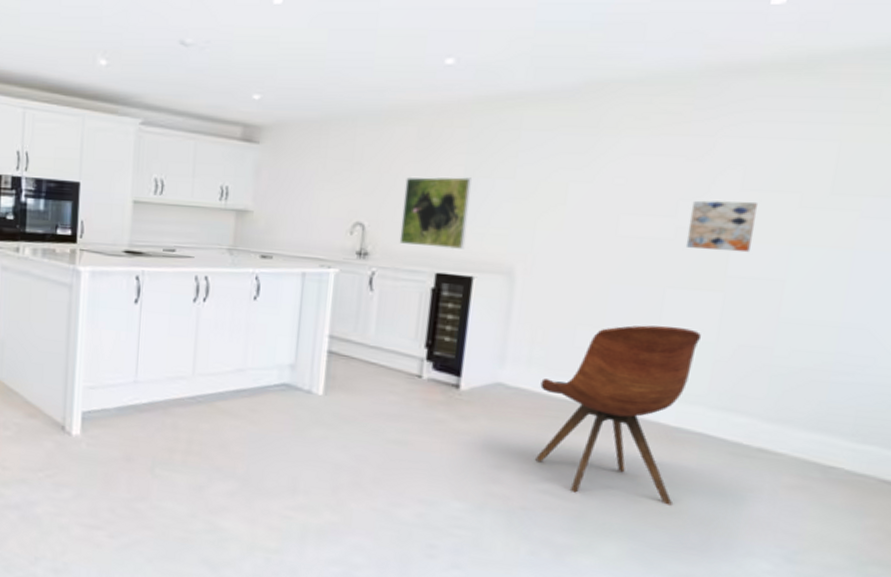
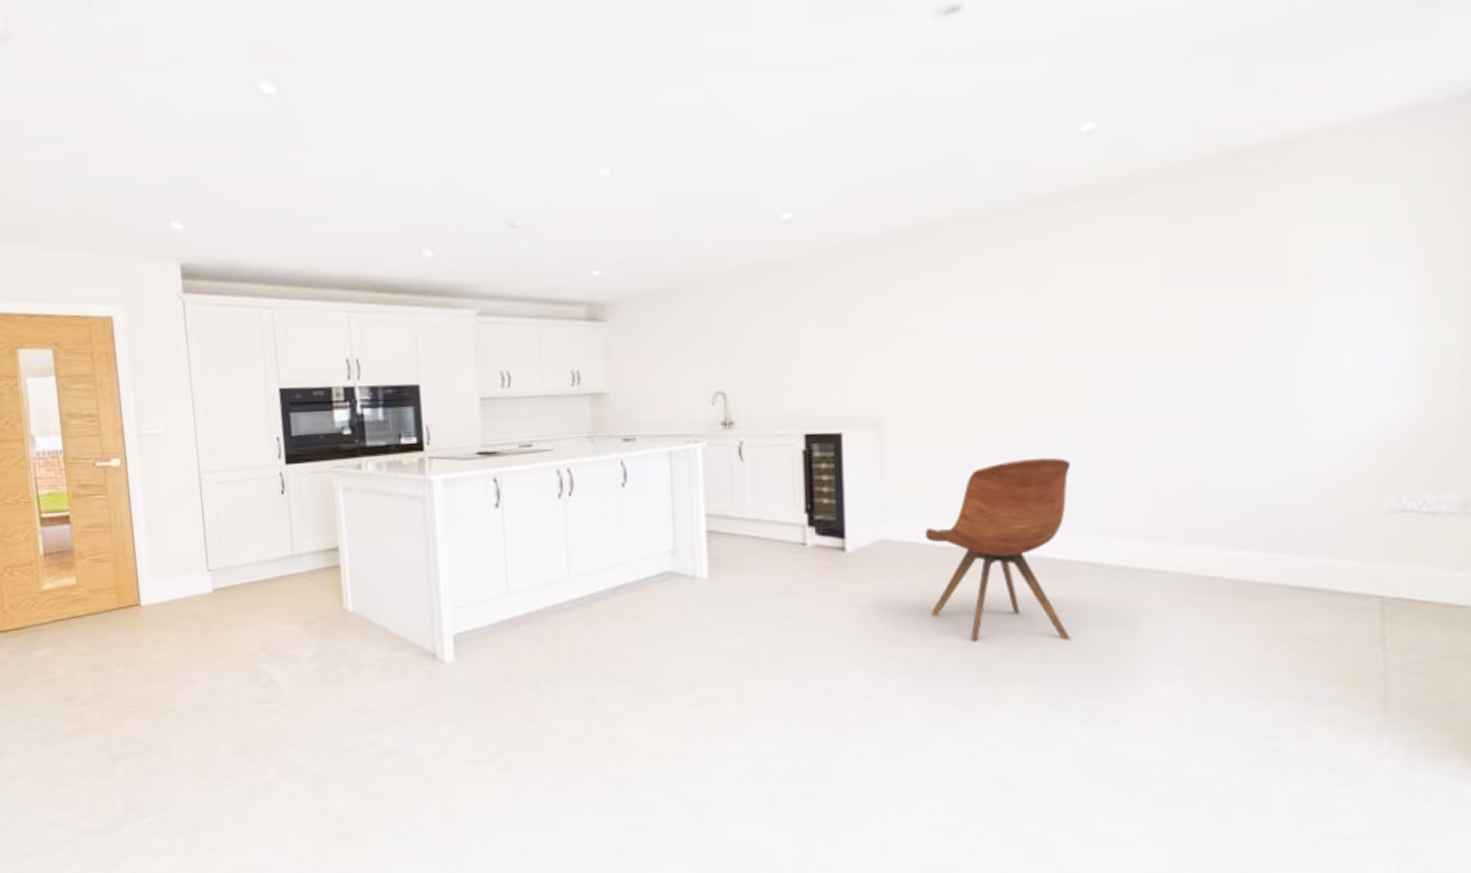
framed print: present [399,177,473,250] -> none [760,332,829,408]
wall art: present [685,200,759,253] -> none [1041,323,1103,377]

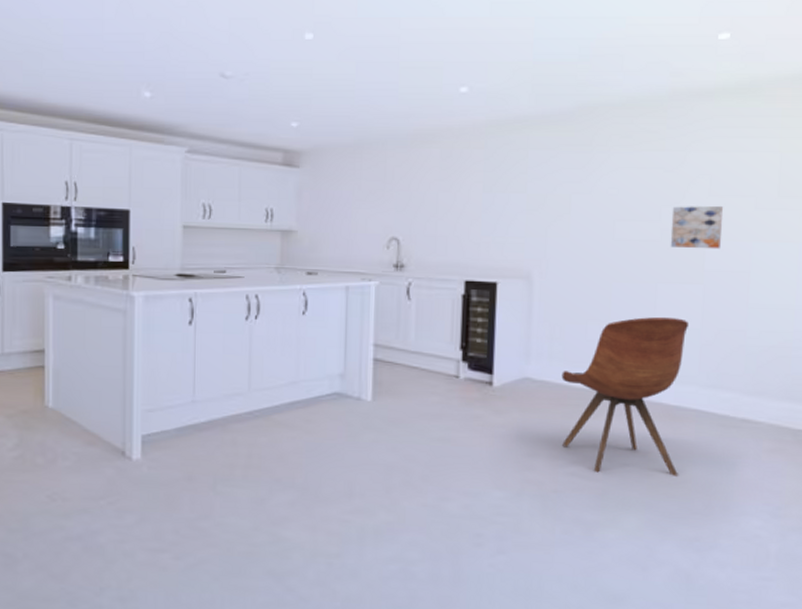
wall art: none [1041,323,1103,377] -> present [670,205,724,249]

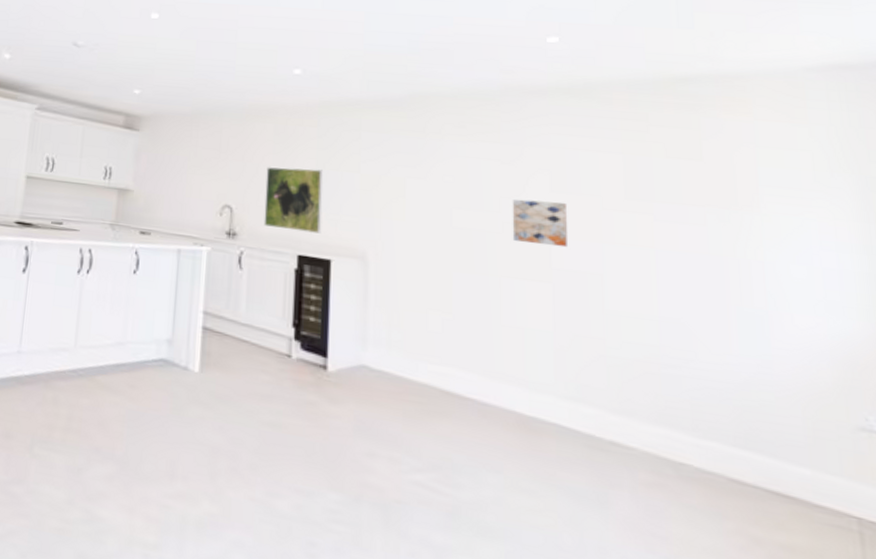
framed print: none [431,193,491,259] -> present [264,167,324,234]
dining chair: present [561,316,690,476] -> none [401,312,540,502]

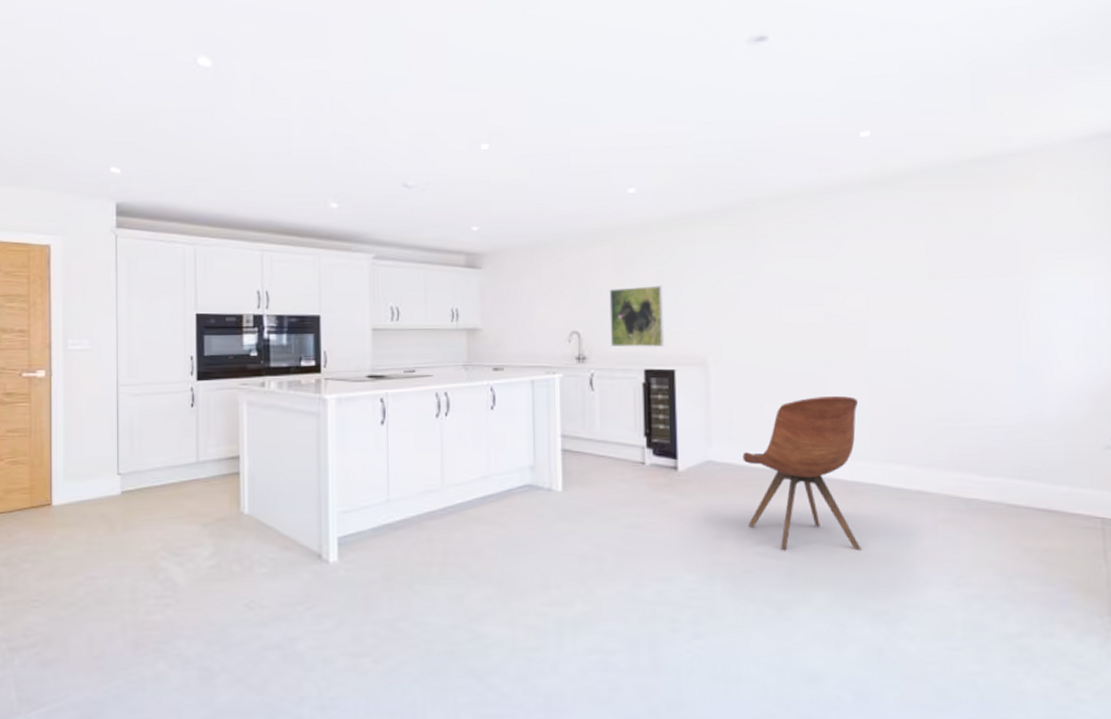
dining chair: none [401,312,540,502] -> present [742,395,861,551]
wall art: present [512,198,569,248] -> none [832,288,881,330]

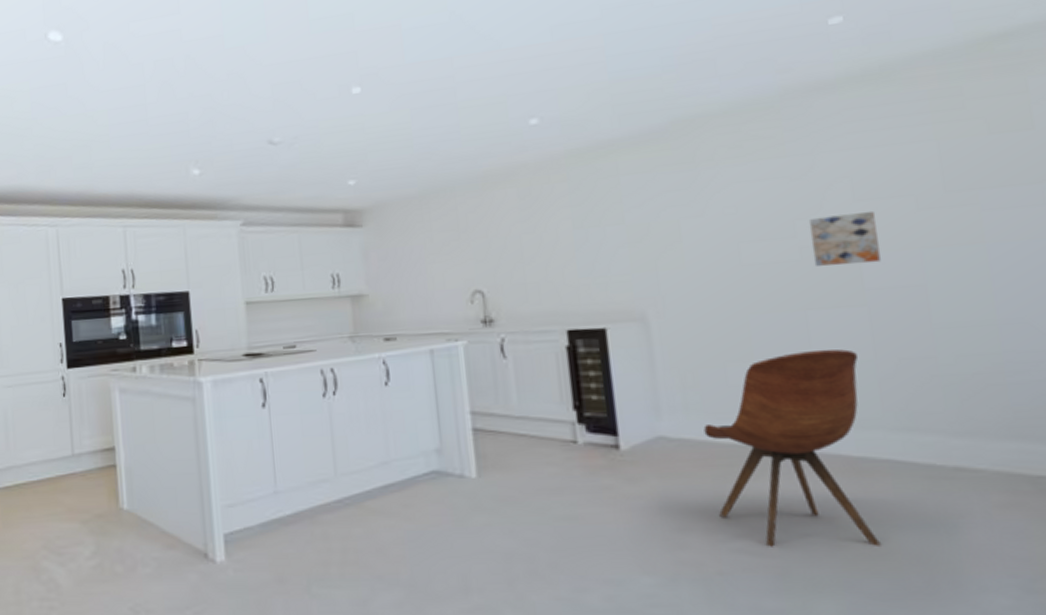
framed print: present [609,285,665,348] -> none [515,229,591,305]
wall art: none [832,288,881,330] -> present [808,210,882,266]

